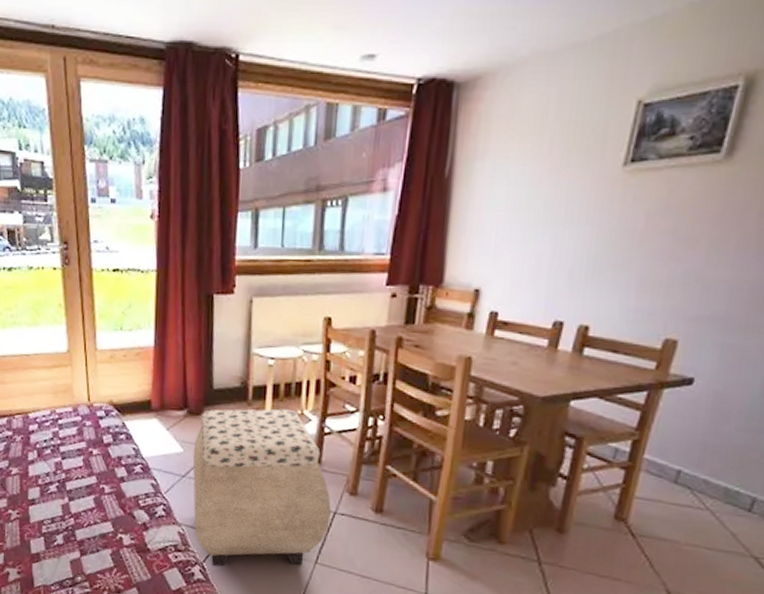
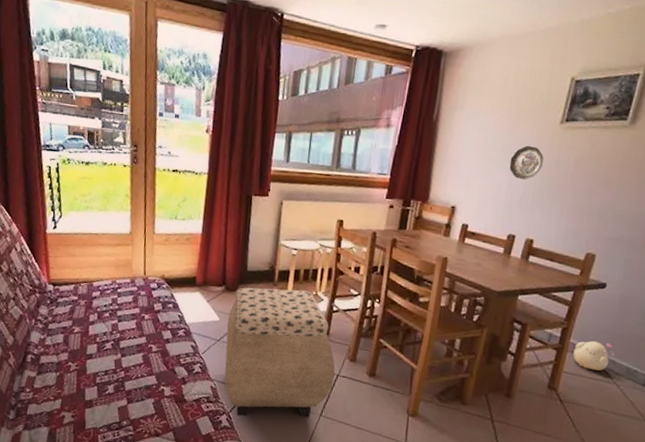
decorative plate: none [552,200,601,247] -> present [509,146,544,180]
plush toy: none [648,455,707,494] -> present [573,340,614,371]

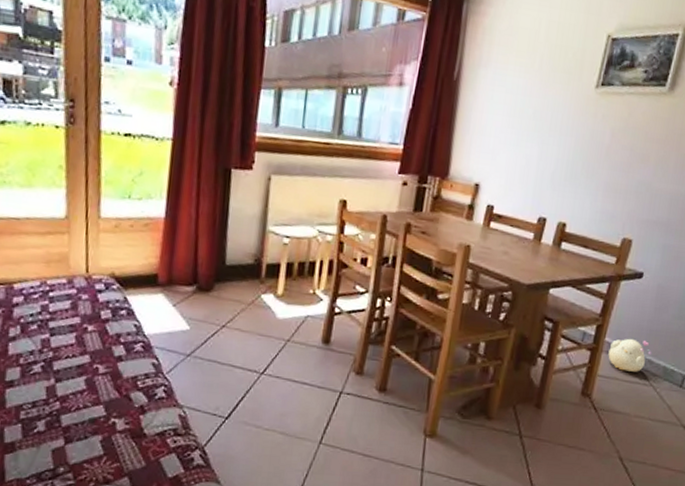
ottoman: present [224,287,335,417] -> none [197,286,338,450]
decorative plate: present [509,146,544,180] -> none [539,113,578,154]

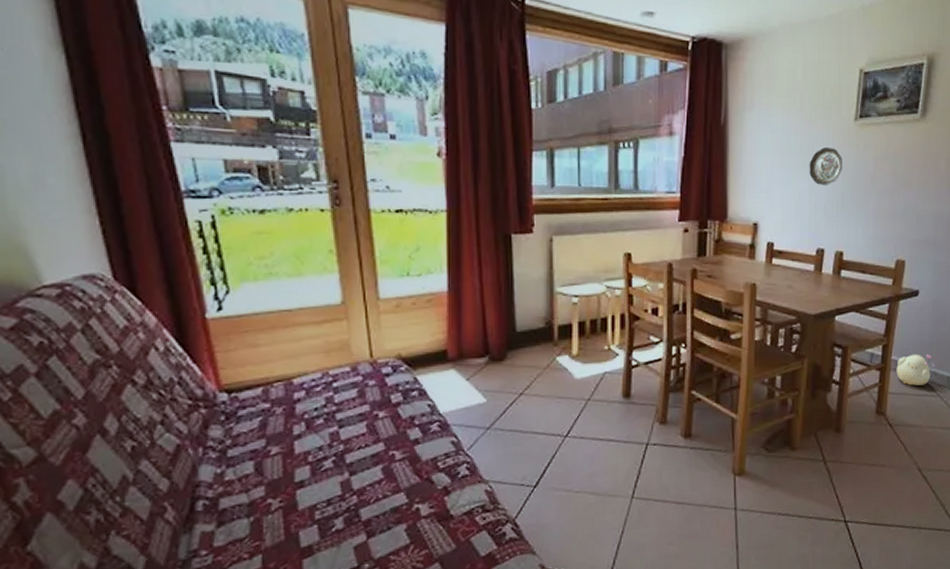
decorative plate: none [539,113,578,154] -> present [809,147,842,186]

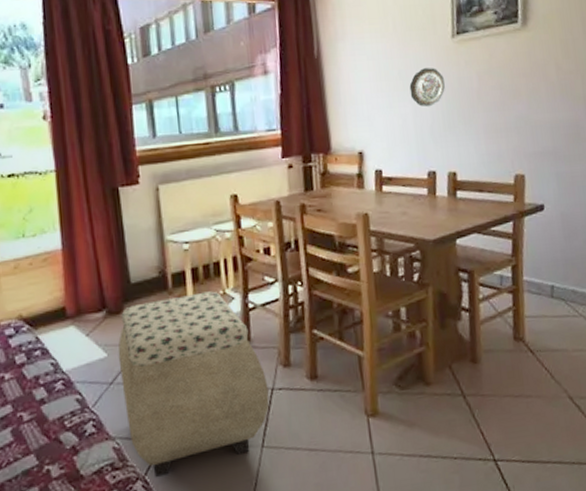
ottoman: none [497,346,643,520] -> present [118,291,270,477]
plush toy: present [896,354,935,386] -> none [530,272,573,307]

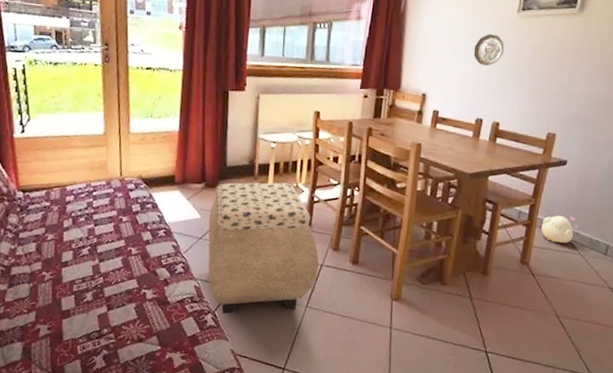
plush toy: none [530,272,573,307] -> present [541,215,578,243]

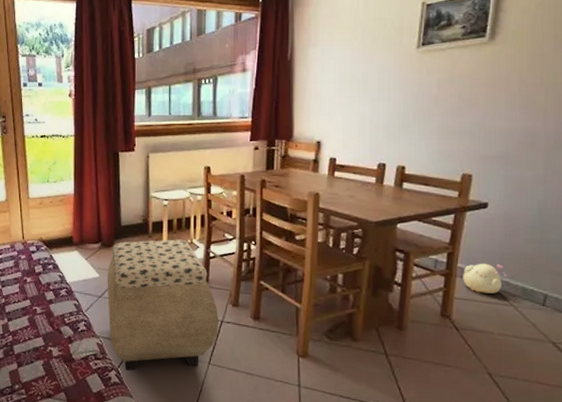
decorative plate: present [473,34,504,67] -> none [370,74,404,108]

